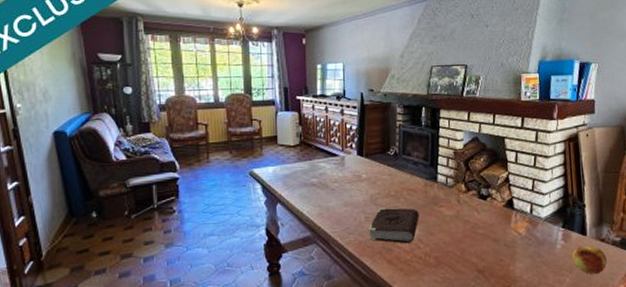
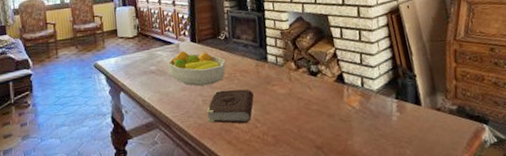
fruit bowl: none [330,163,394,203] -> present [167,50,226,87]
fruit: present [572,245,608,275] -> none [409,115,447,146]

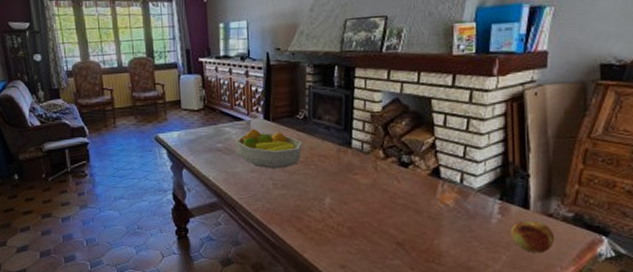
book: present [206,89,254,124] -> none [276,175,331,213]
fruit: none [409,115,447,146] -> present [511,221,555,254]

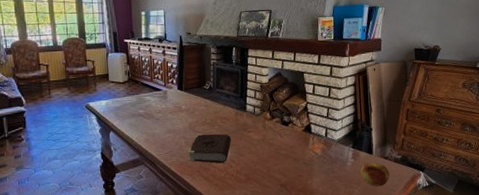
fruit bowl: present [235,128,303,169] -> none [154,96,209,130]
book: none [276,175,331,213] -> present [188,134,231,164]

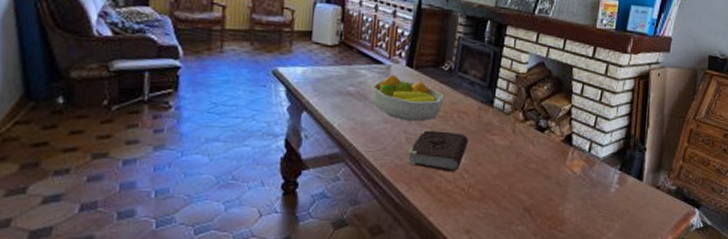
fruit bowl: none [154,96,209,130] -> present [370,74,445,122]
fruit: present [361,162,390,187] -> none [625,192,660,223]

